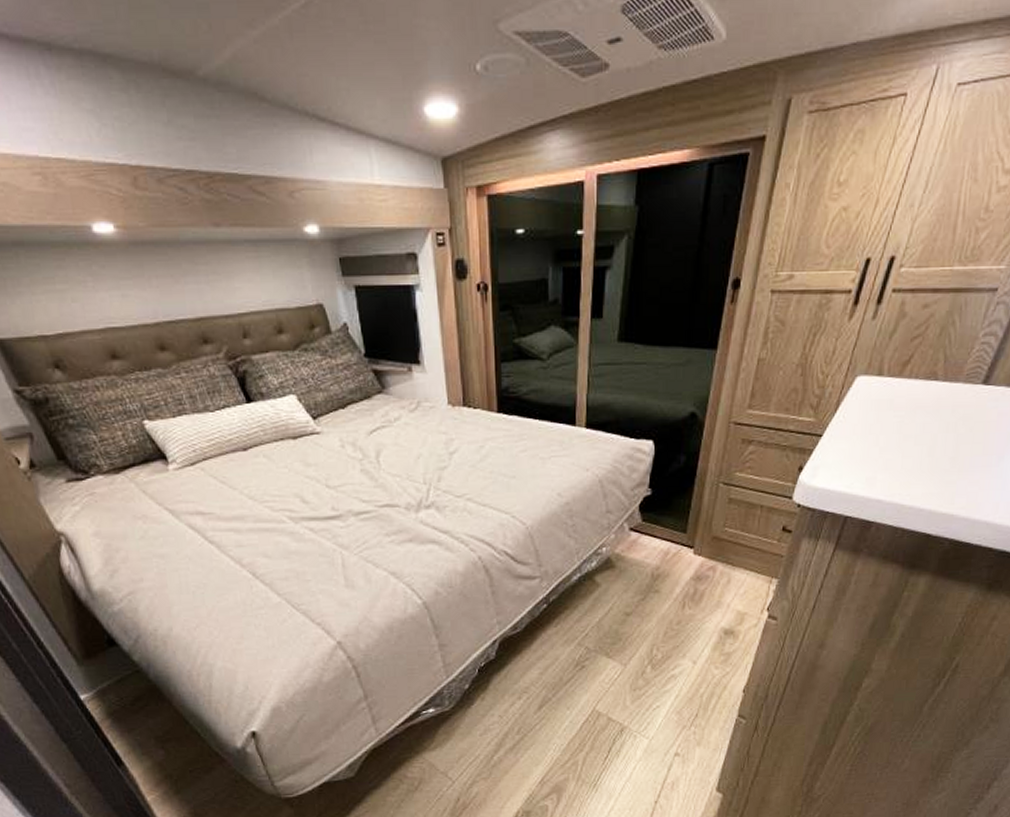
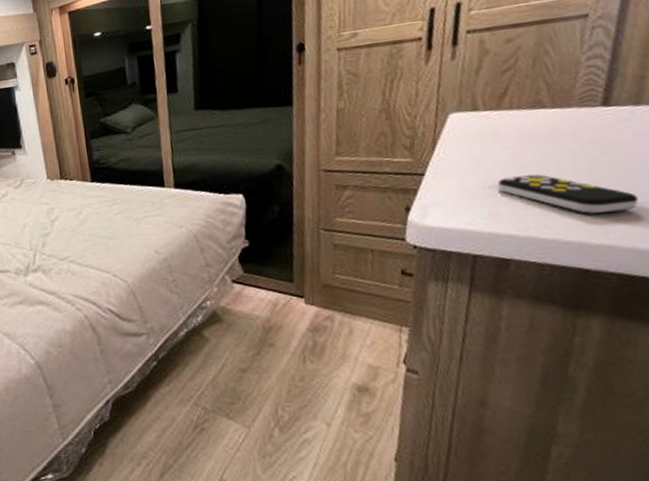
remote control: none [880,443,985,485] -> present [497,173,639,214]

